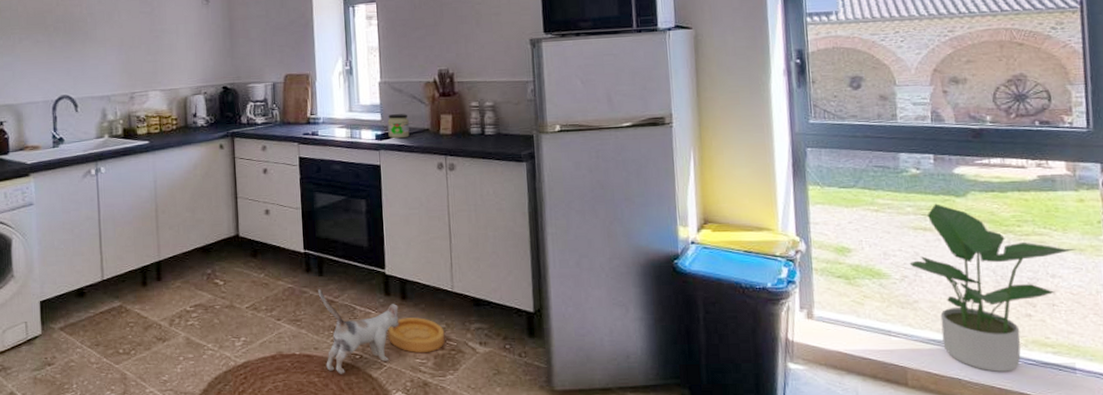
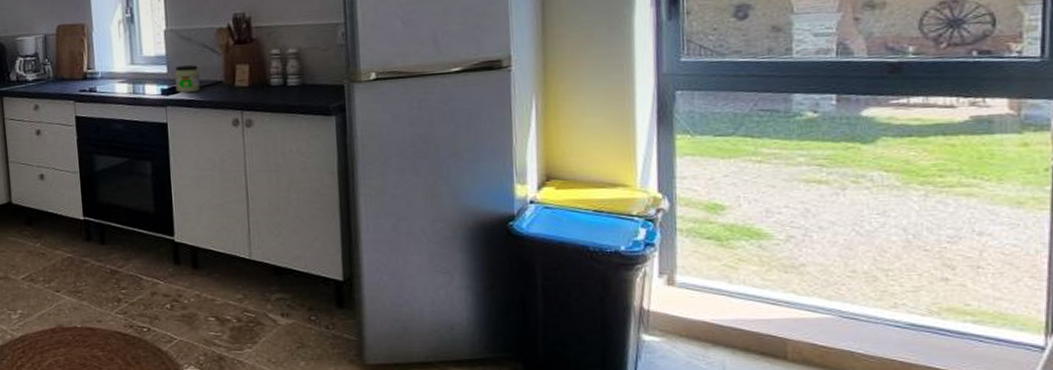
pet: present [318,289,400,374] -> none [100,259,191,348]
pet bowl: present [388,317,445,353] -> none [178,288,242,325]
potted plant: present [909,204,1077,372] -> none [797,152,1014,343]

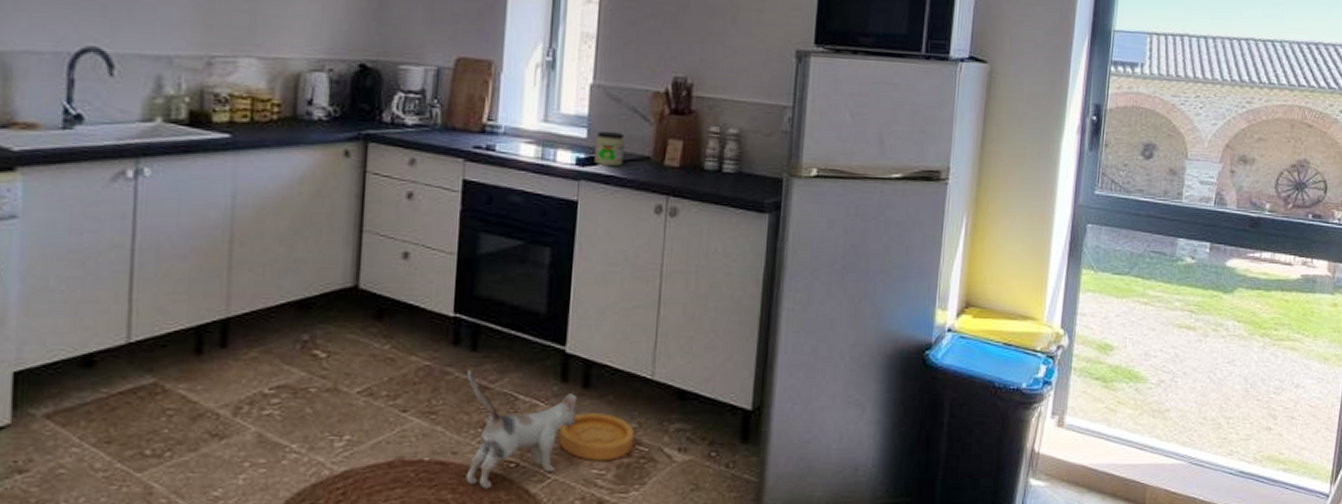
pet: none [100,259,191,348] -> present [466,370,577,489]
pet bowl: none [178,288,242,325] -> present [558,413,635,460]

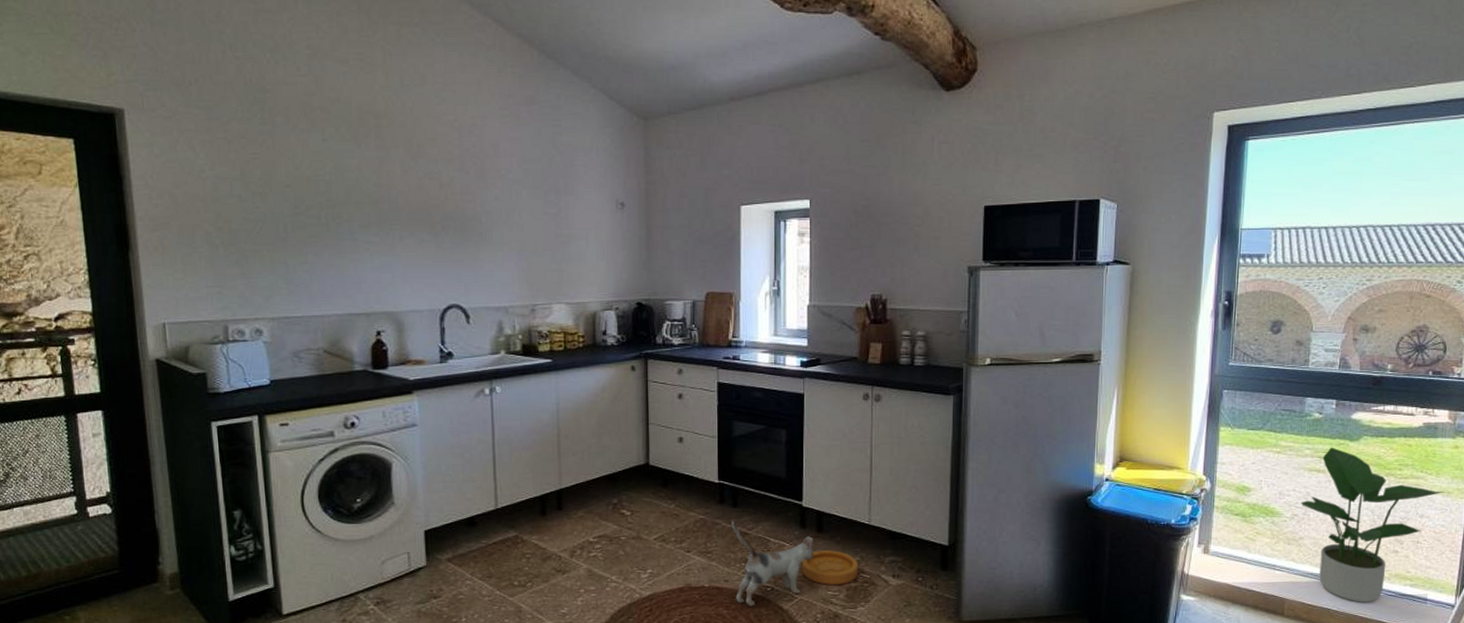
jar: present [594,132,625,167] -> none [814,340,837,367]
potted plant: none [1168,299,1322,490] -> present [1300,447,1445,602]

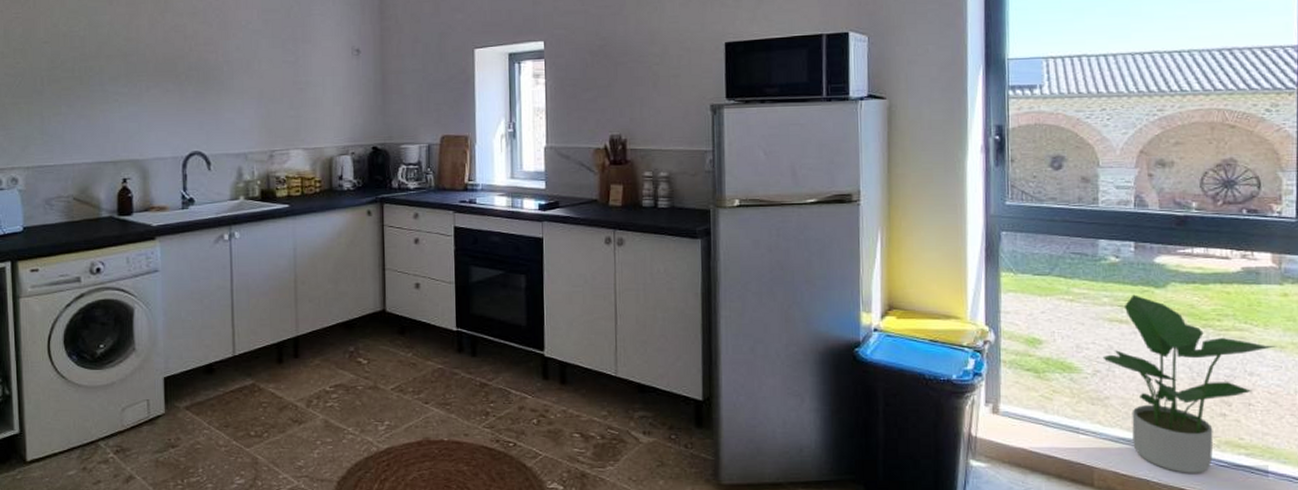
pet: present [731,521,814,606] -> none [470,371,558,463]
pet bowl: present [801,550,859,585] -> none [545,404,606,441]

